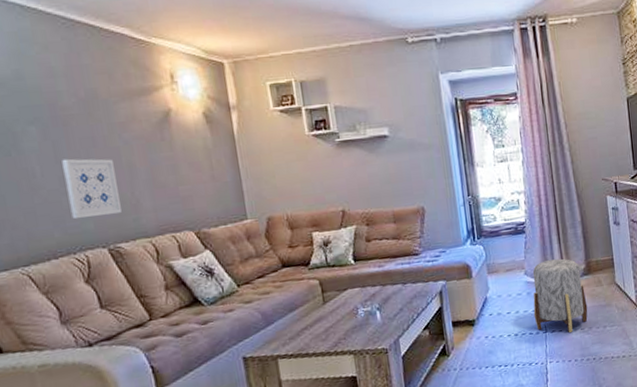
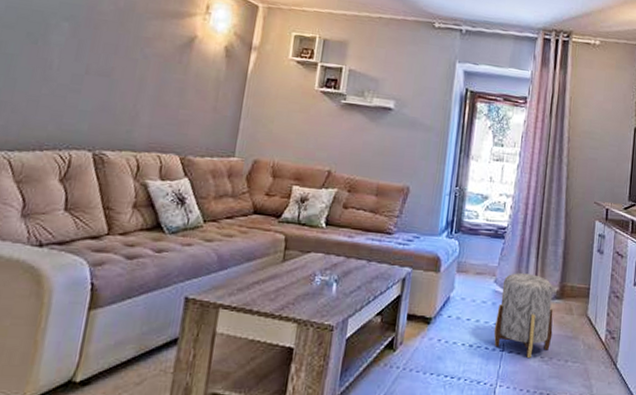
wall art: present [61,158,121,219] -> none [70,58,127,121]

